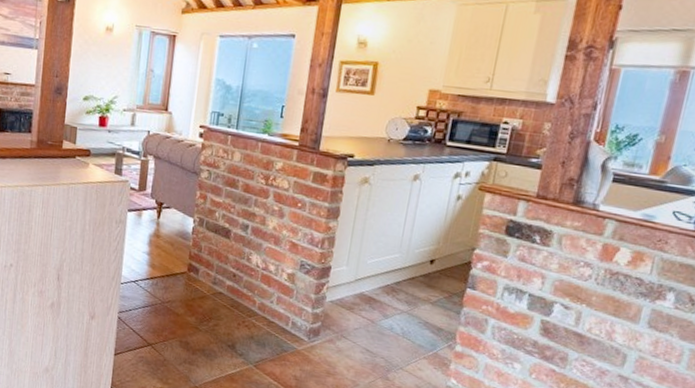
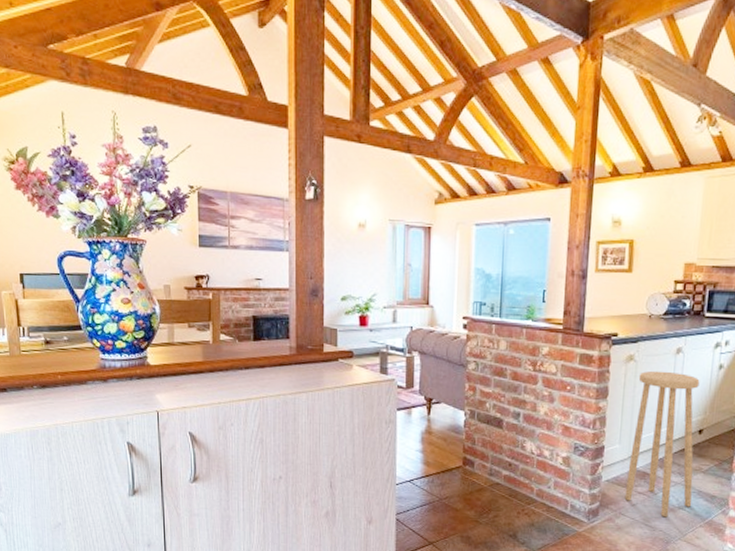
stool: none [347,195,436,345] -> present [624,370,700,518]

